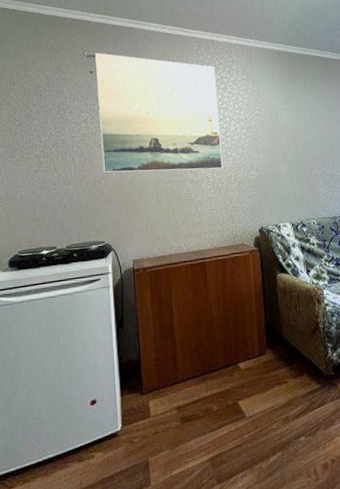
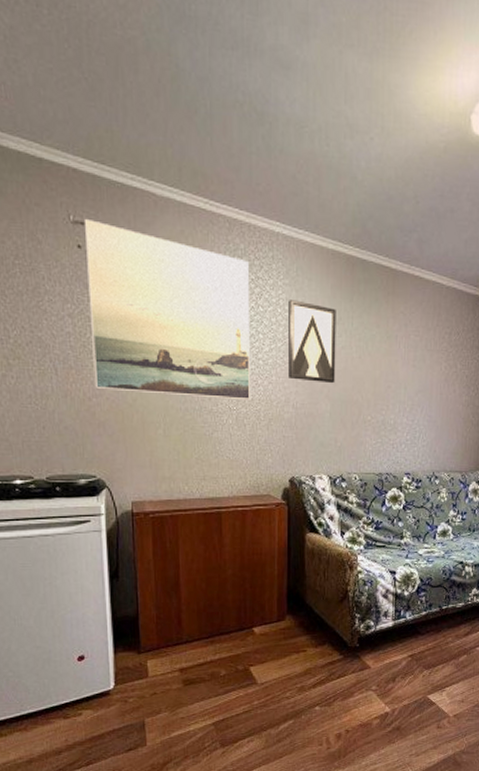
wall art: none [247,89,289,149] -> present [289,300,336,384]

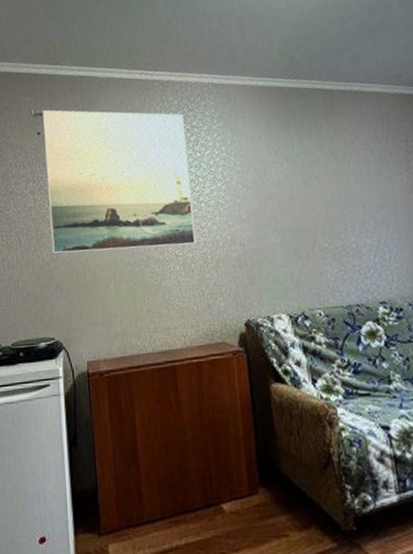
wall art: present [289,300,336,384] -> none [224,139,283,217]

